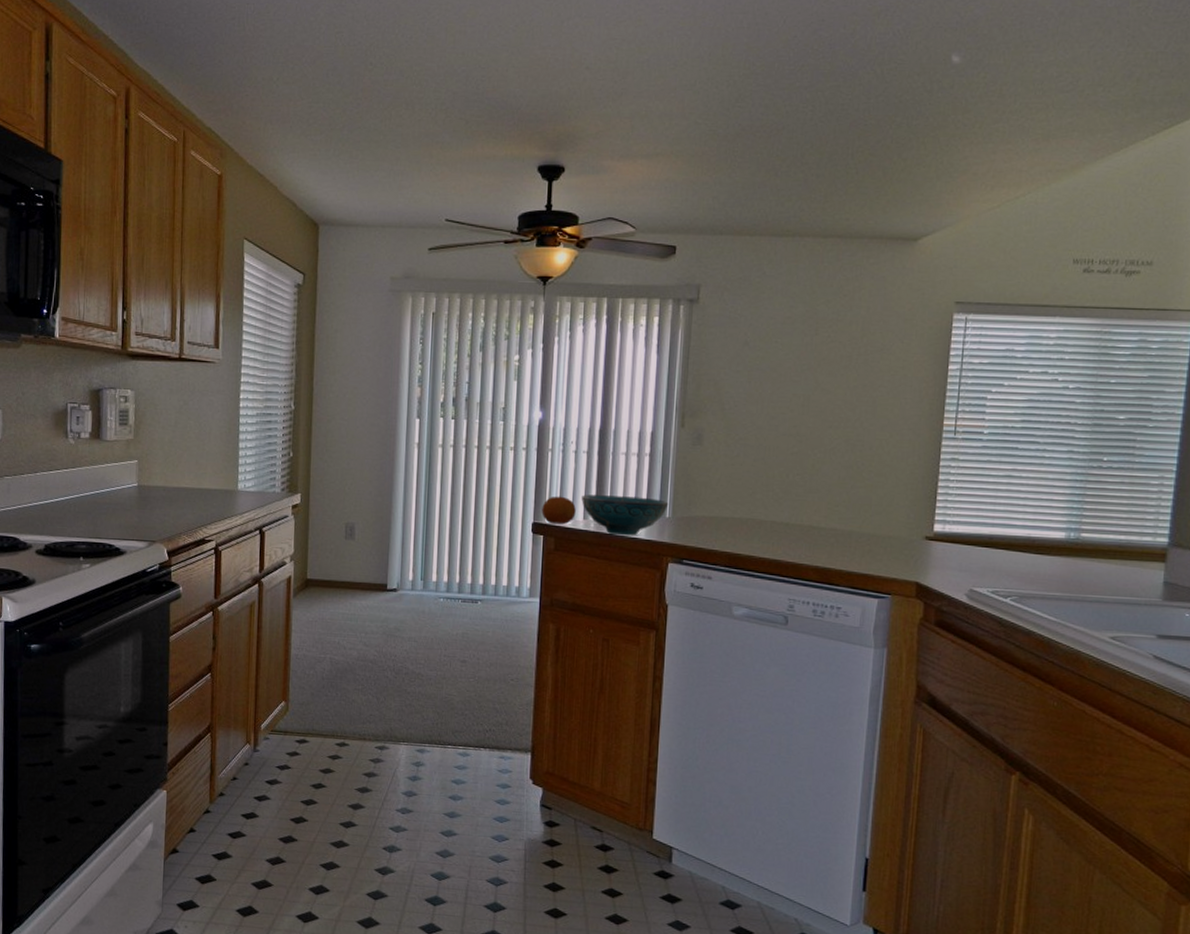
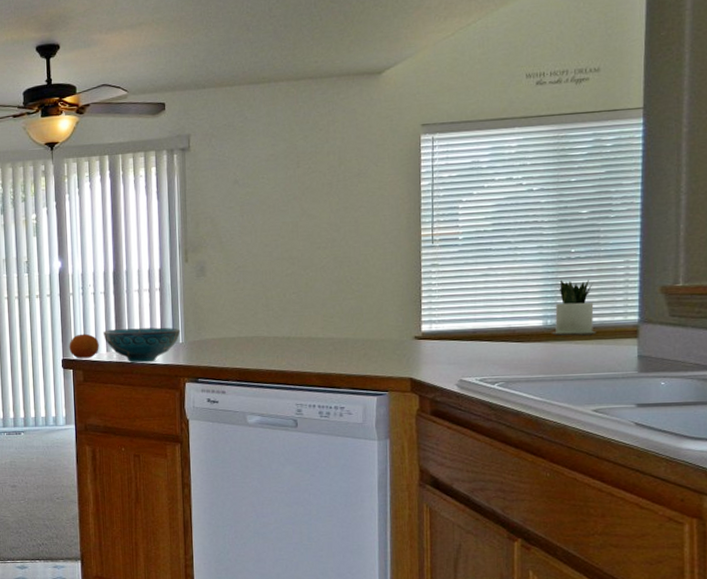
planter: none [1074,490,1123,554] -> present [552,279,597,337]

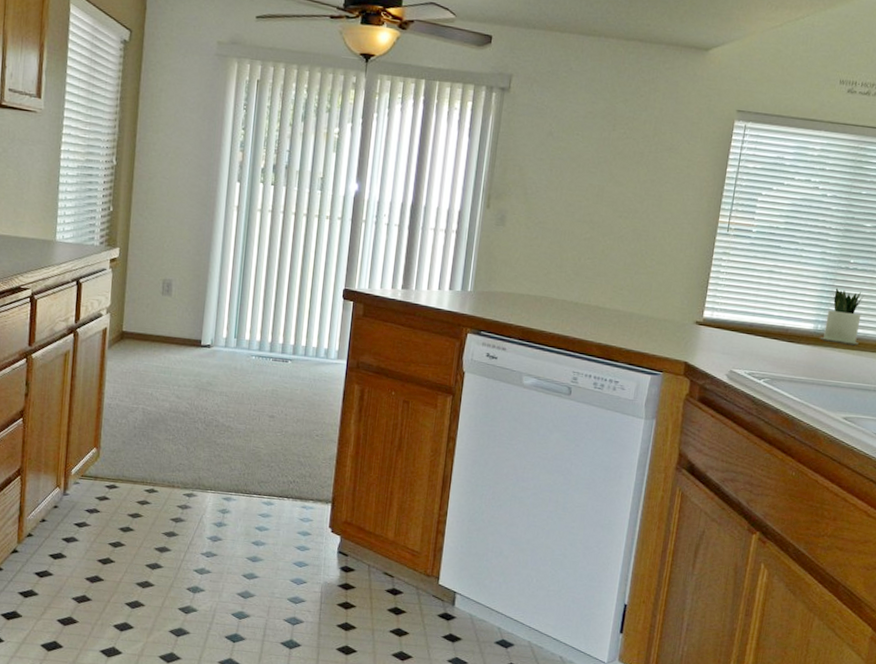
fruit: present [69,333,99,359] -> none [353,265,385,293]
bowl: present [103,327,181,363] -> none [391,265,471,307]

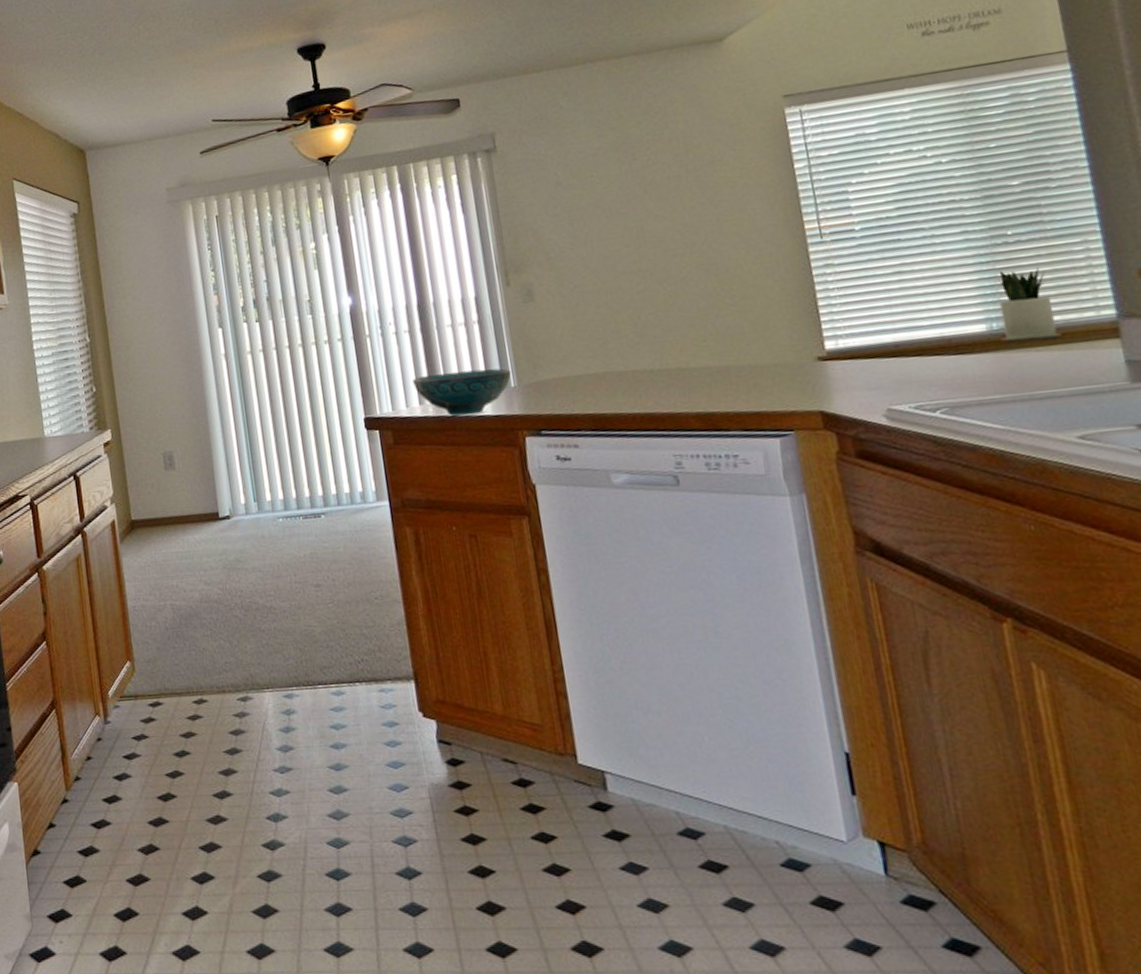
bowl: none [391,265,471,307] -> present [412,368,512,416]

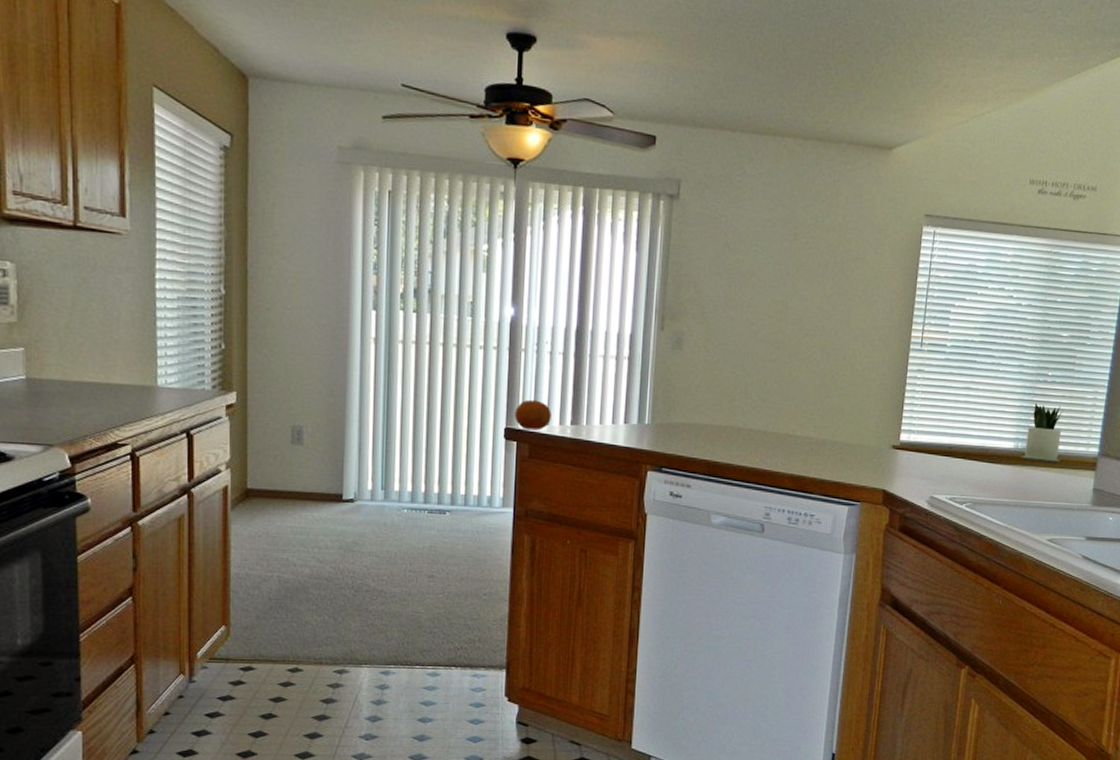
fruit: none [371,383,410,416] -> present [515,399,551,431]
bowl: present [412,368,512,416] -> none [557,398,648,443]

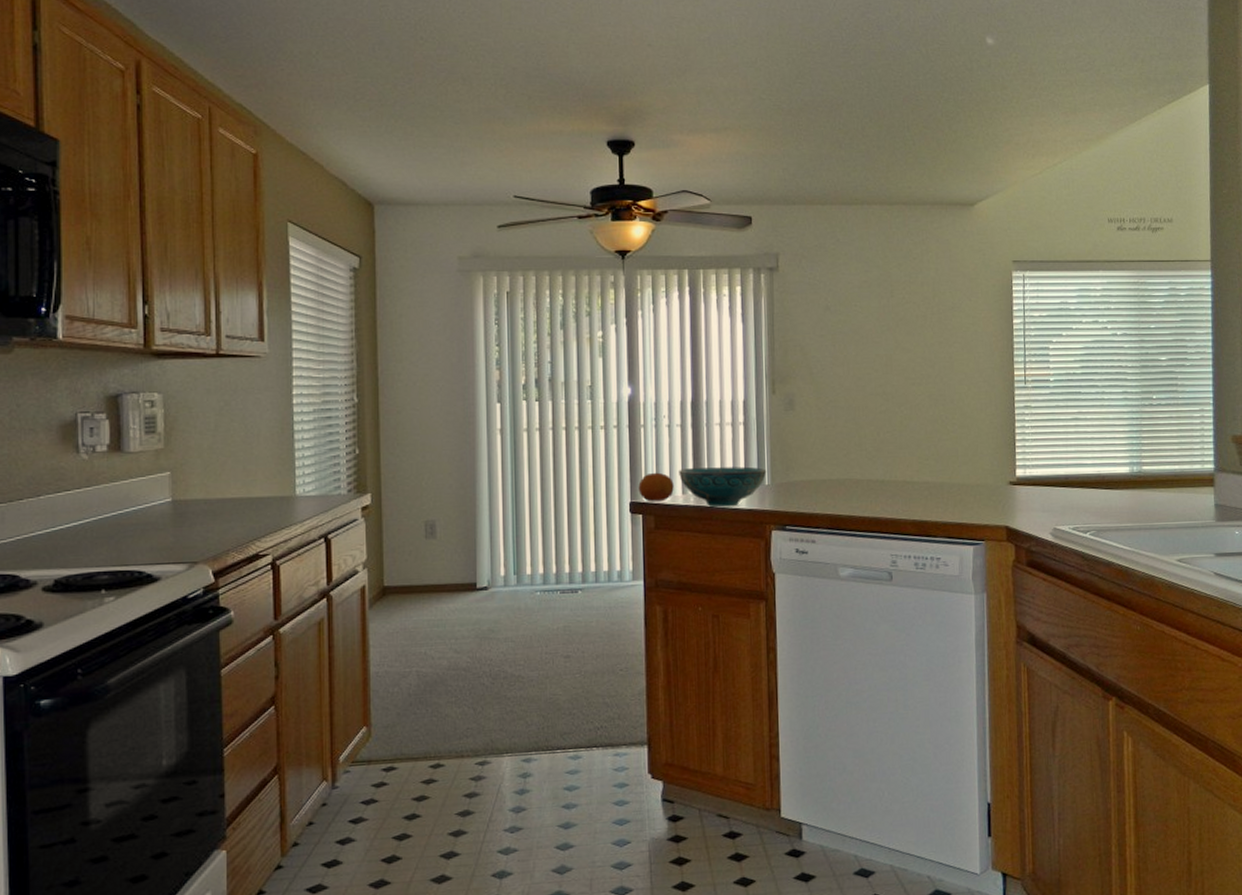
bowl: none [557,398,648,443] -> present [679,466,767,508]
planter: present [1021,403,1064,463] -> none [1138,426,1178,484]

